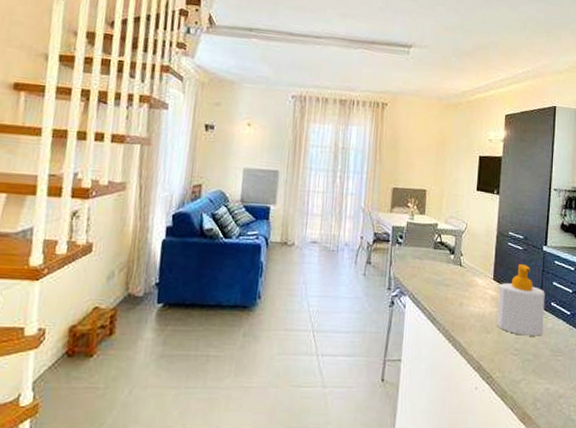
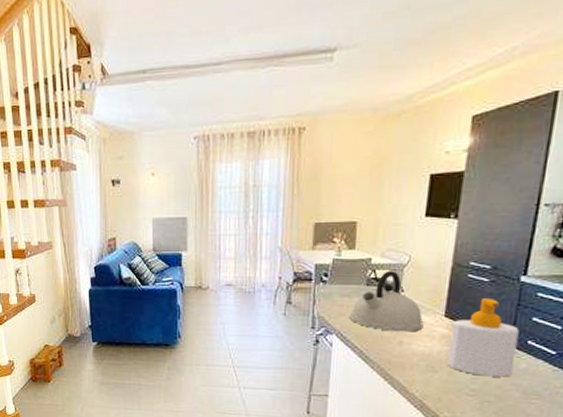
kettle: none [421,236,478,294] -> present [350,270,424,332]

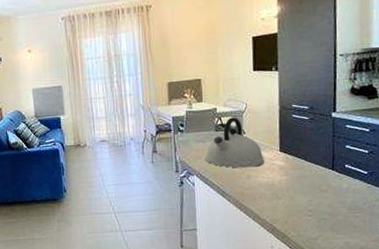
soap bottle: present [447,299,520,377] -> none [287,133,339,198]

